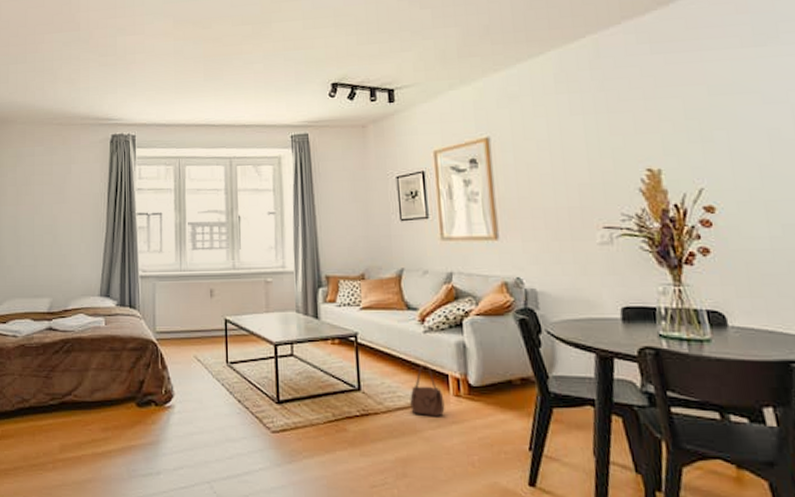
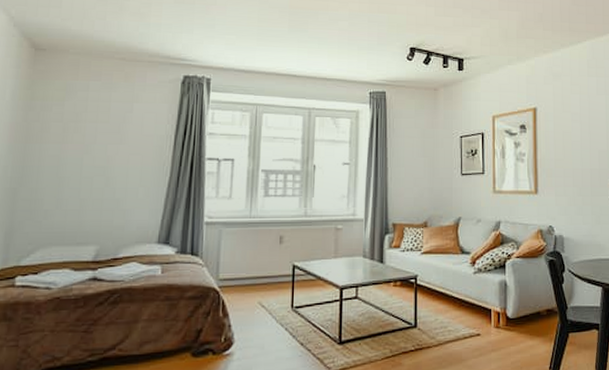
handbag: present [410,364,445,417] -> none [458,301,487,347]

